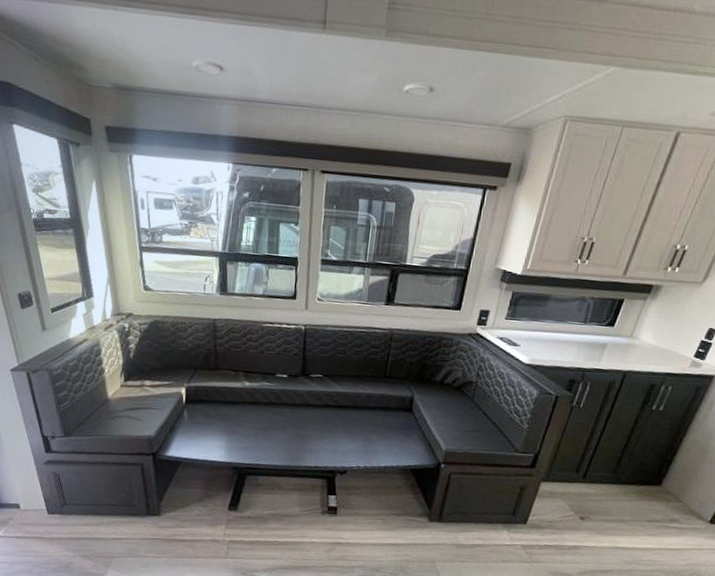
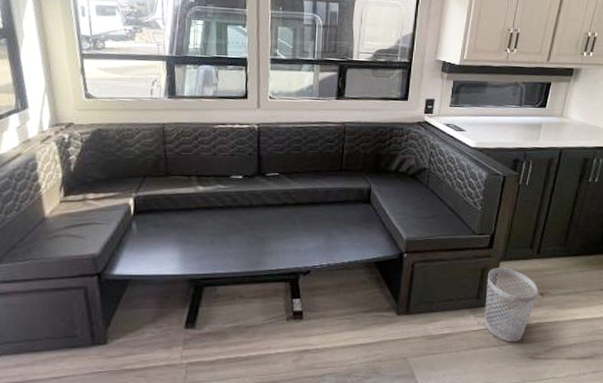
wastebasket: none [517,487,579,561] -> present [484,268,538,343]

